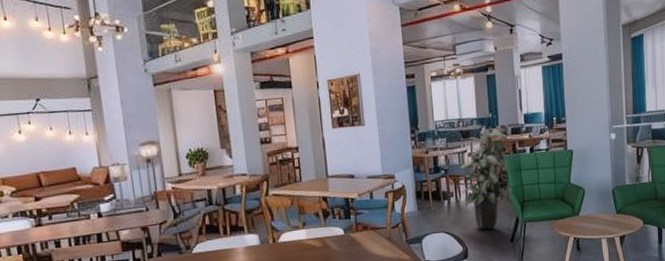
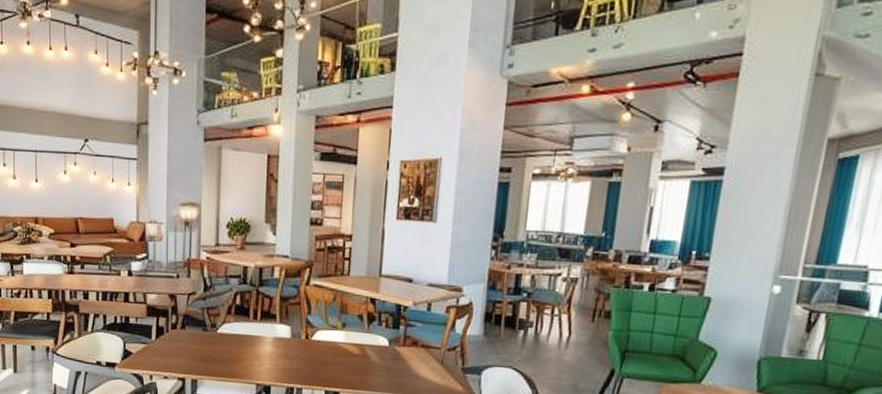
indoor plant: present [460,124,511,230] -> none [545,242,623,378]

